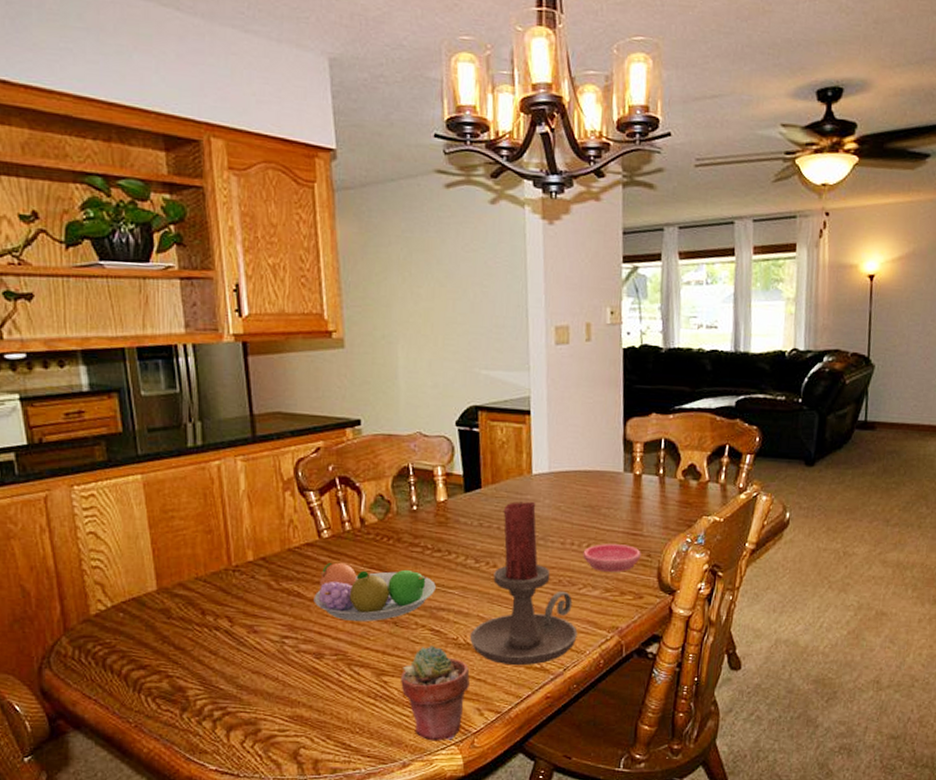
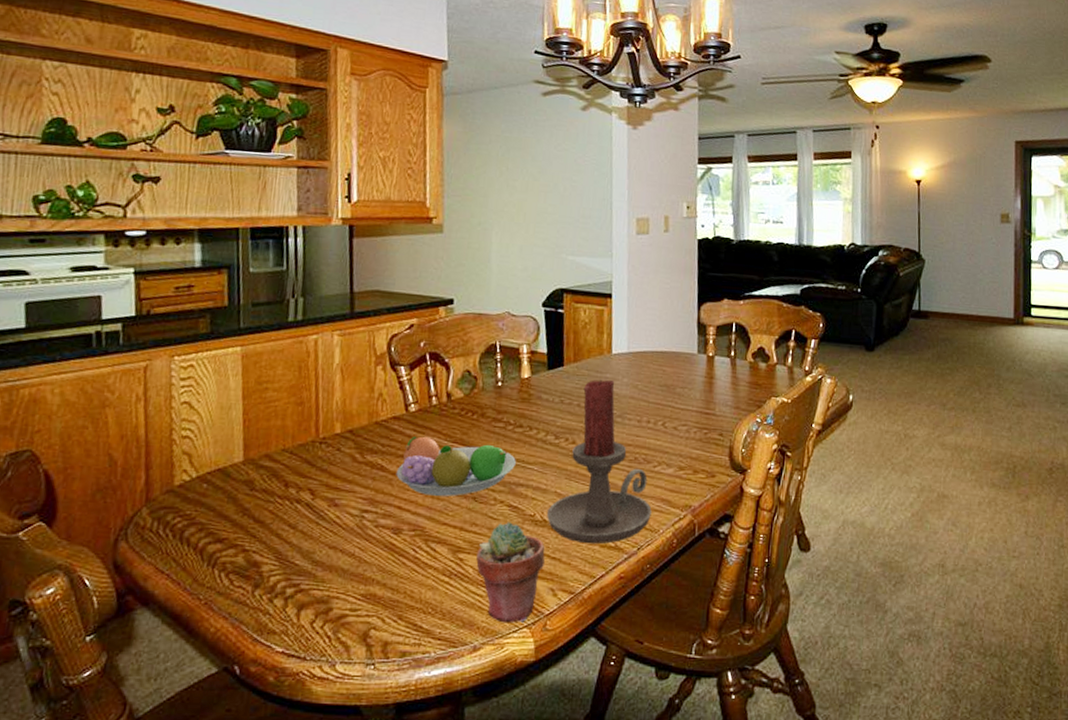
saucer: present [583,544,641,572] -> none [658,422,714,451]

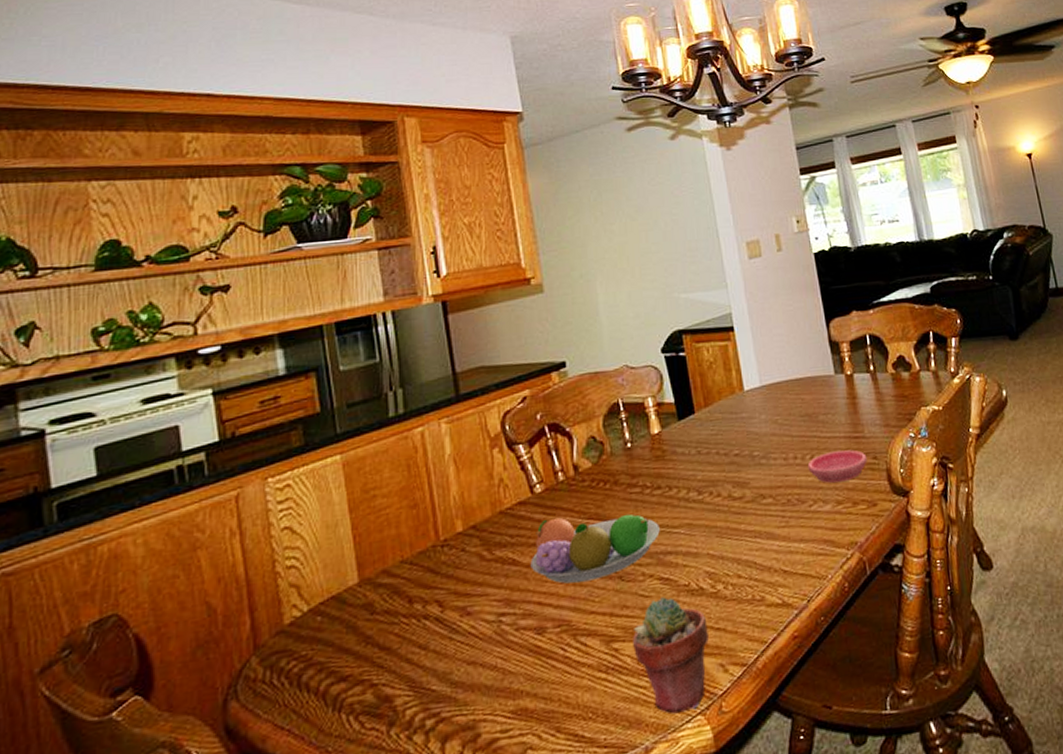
candle holder: present [547,379,652,544] -> none [702,418,816,606]
saucer: none [658,422,714,451] -> present [807,449,867,483]

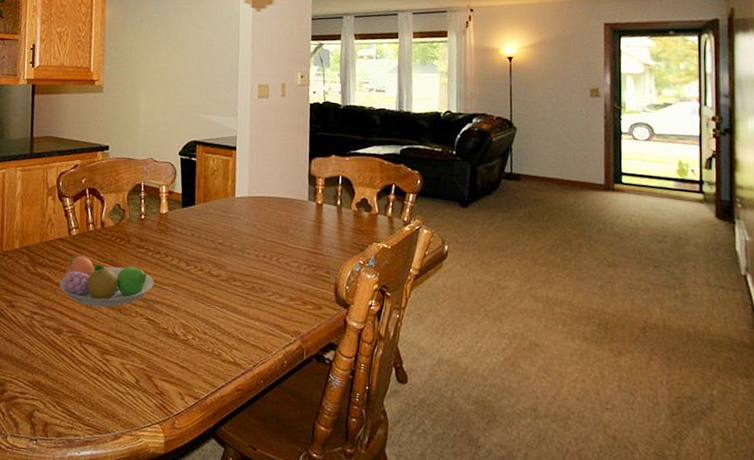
potted succulent: present [632,597,709,714] -> none [119,332,176,419]
saucer: present [807,449,867,483] -> none [273,259,321,285]

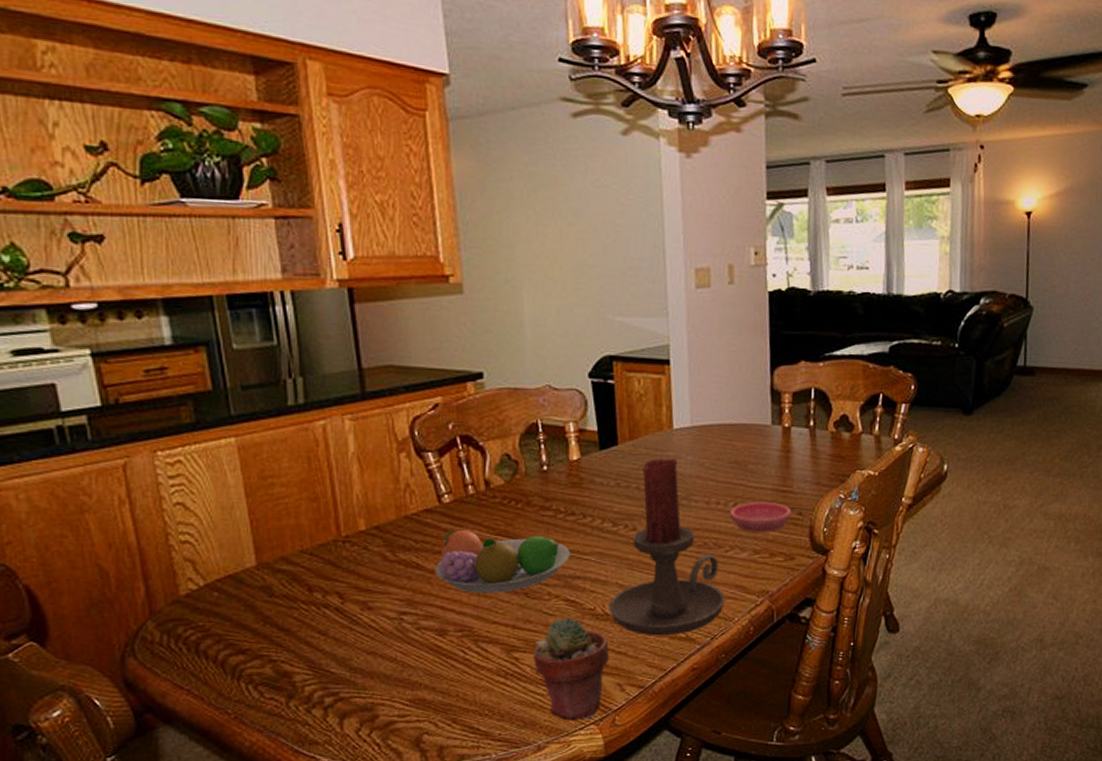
potted succulent: none [119,332,176,419] -> present [534,617,609,721]
candle holder: none [178,218,266,359] -> present [609,458,725,636]
saucer: none [273,259,321,285] -> present [729,502,792,532]

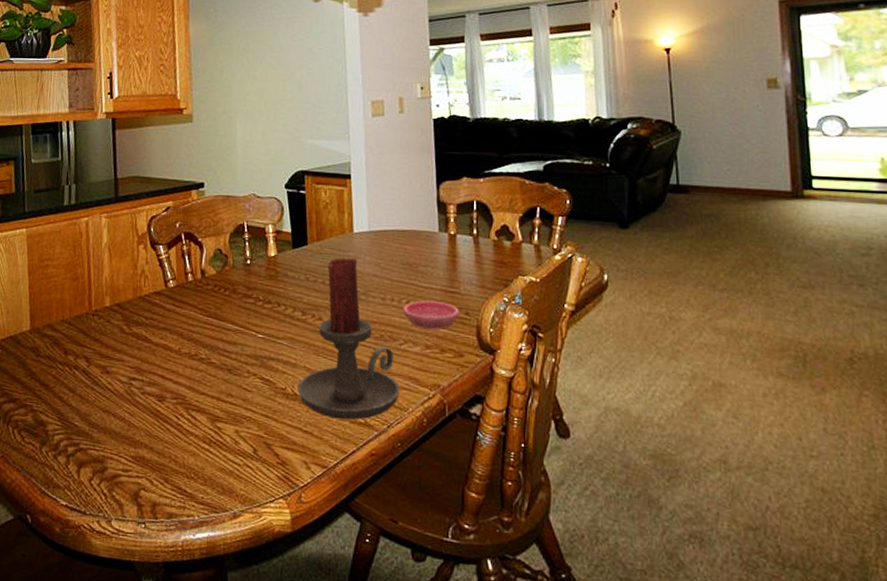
fruit bowl: present [434,529,570,593] -> none [158,310,266,368]
potted succulent: present [534,617,609,721] -> none [233,394,297,493]

